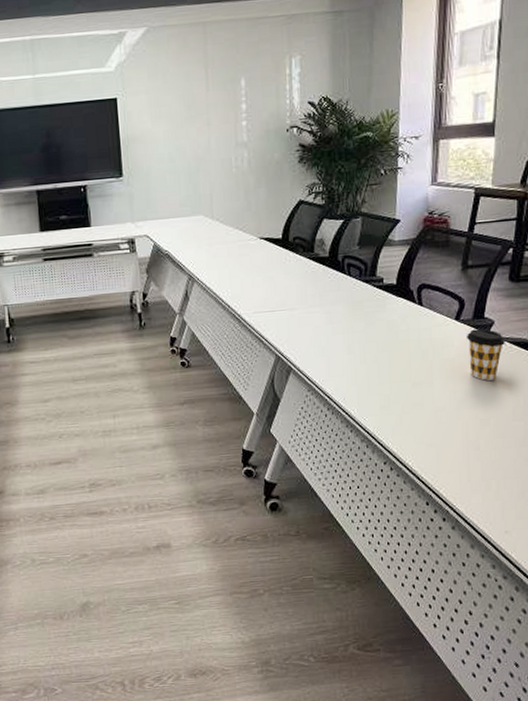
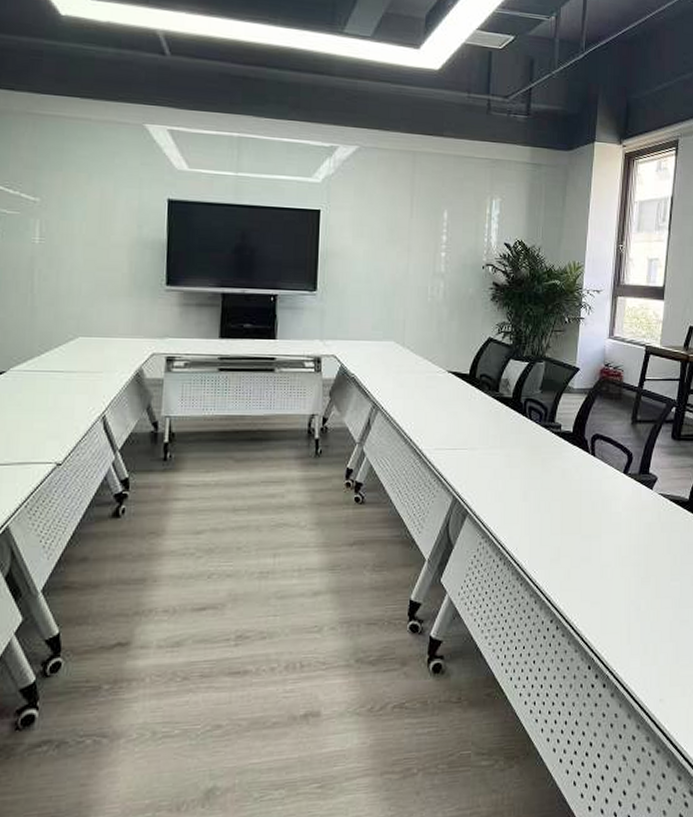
coffee cup: present [467,328,505,381] -> none [633,484,666,537]

